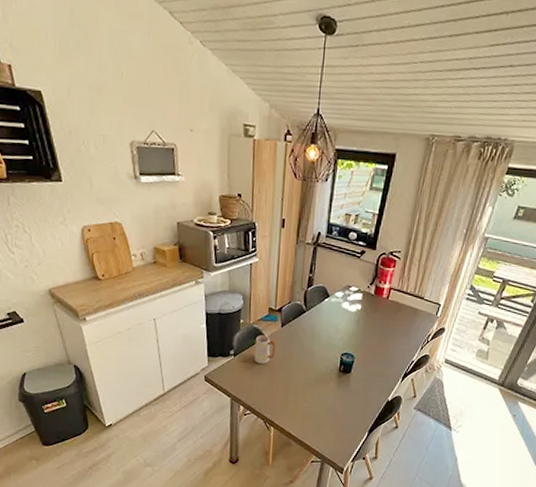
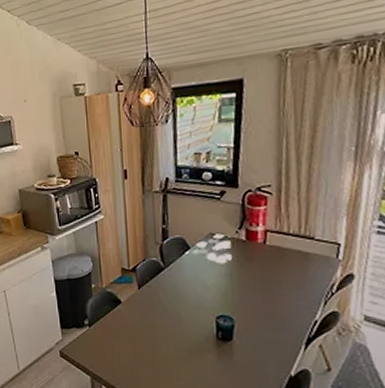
mug: present [254,335,277,364] -> none [110,300,136,334]

